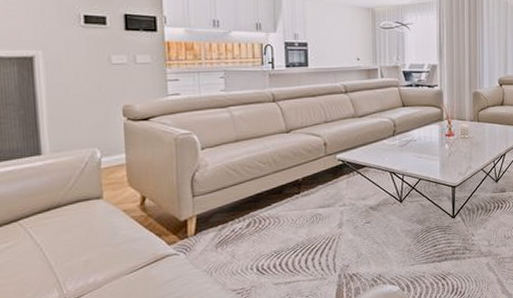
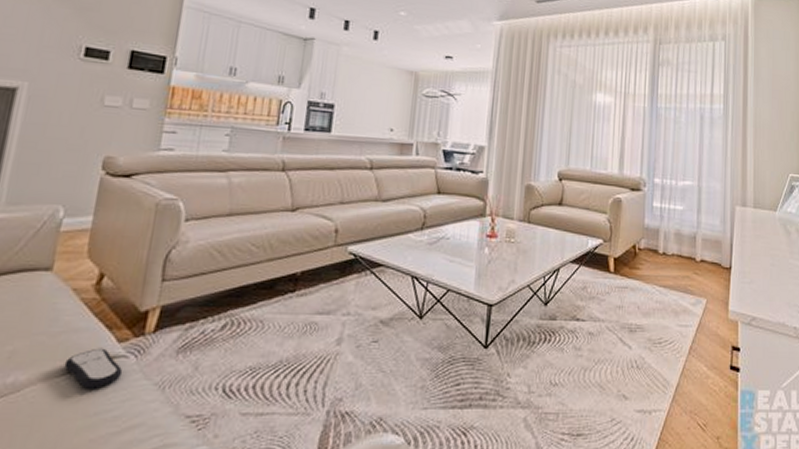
remote control: none [130,250,177,280] -> present [64,348,123,389]

